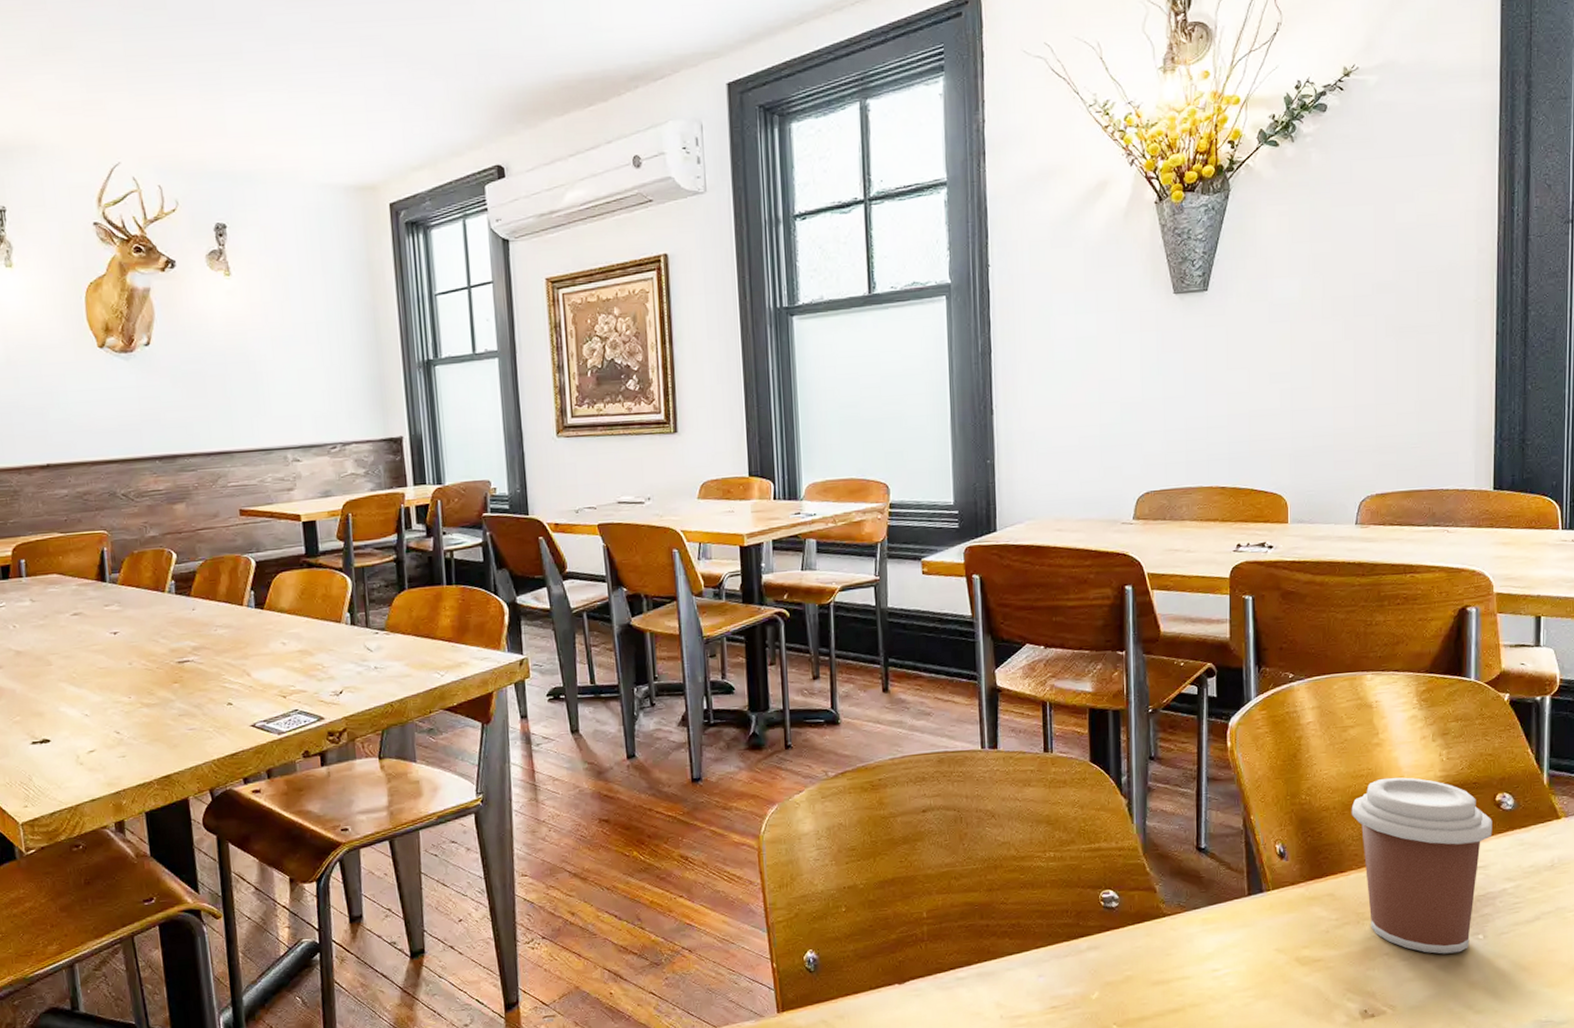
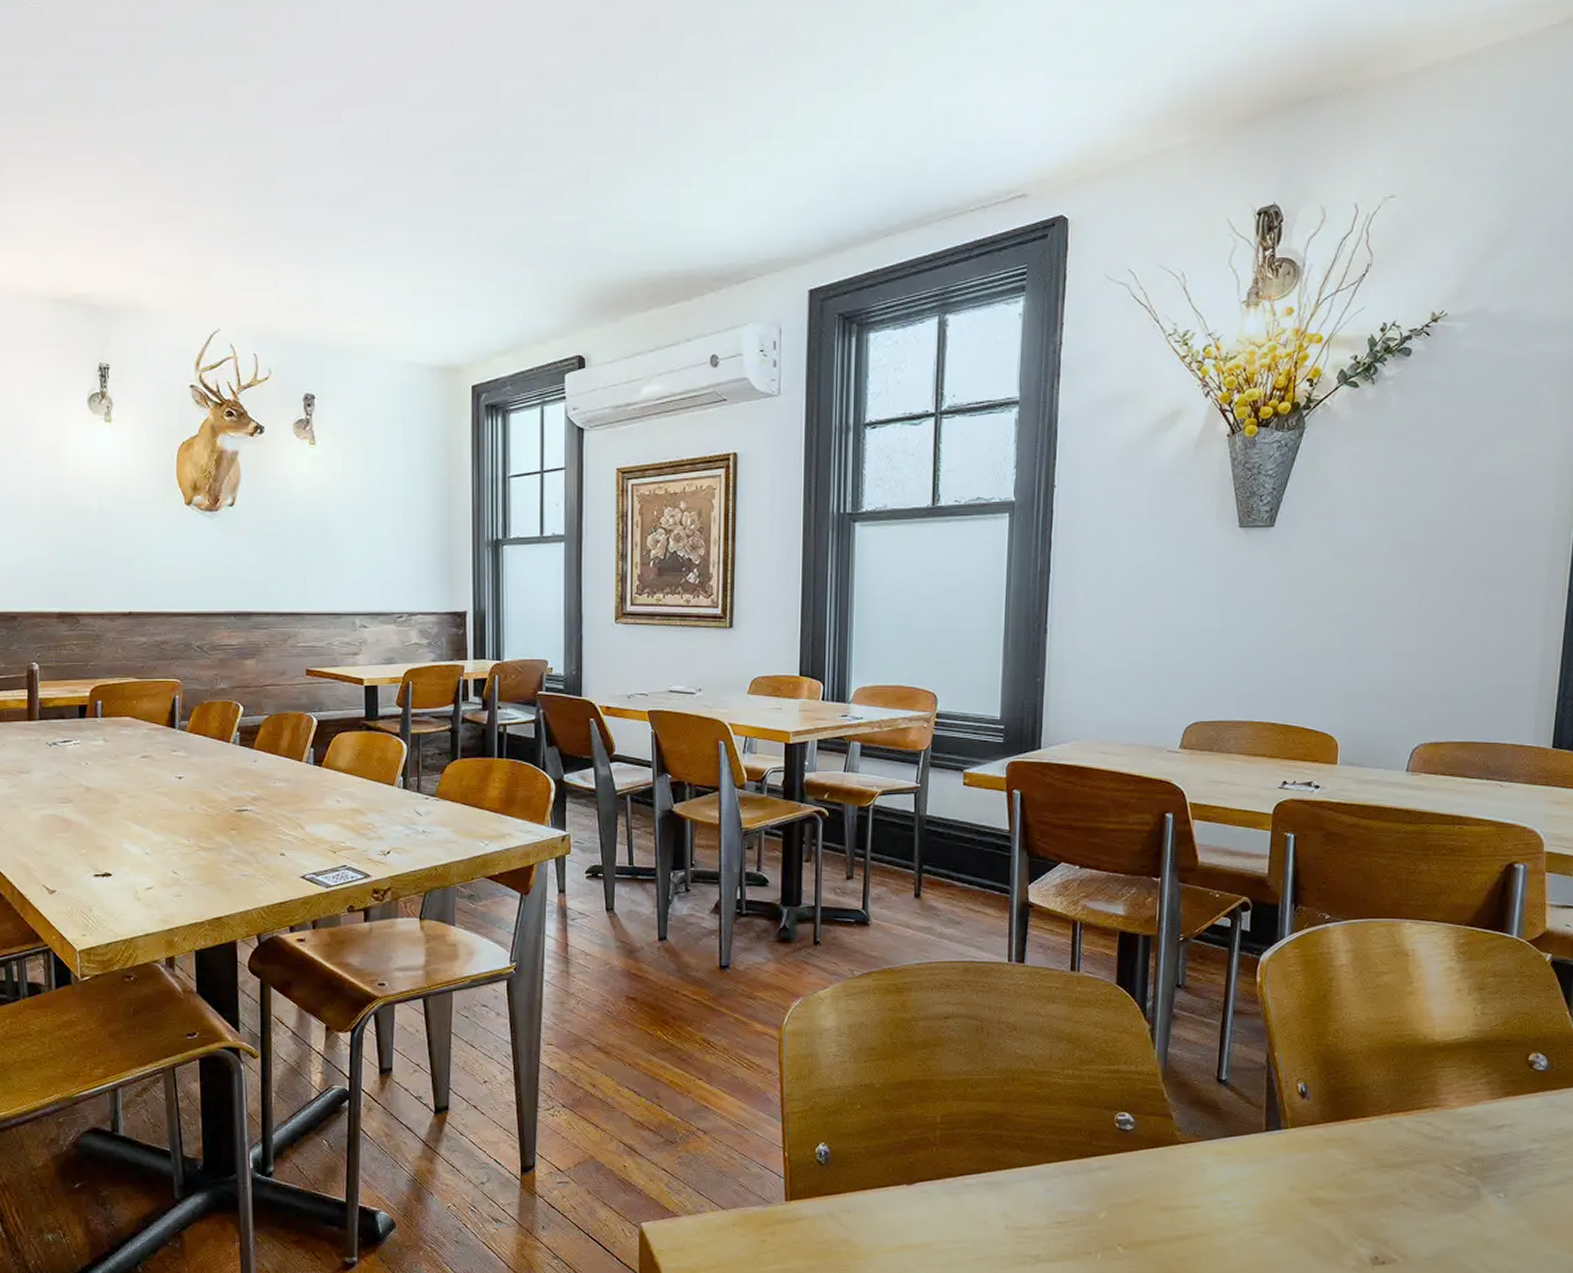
coffee cup: present [1351,777,1493,954] -> none [1378,1027,1523,1209]

